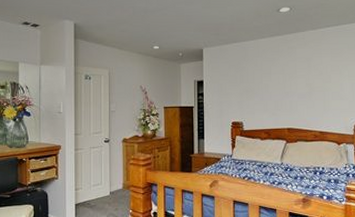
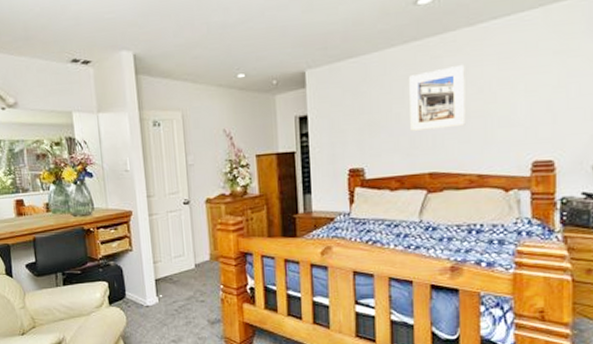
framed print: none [274,54,311,97] -> present [409,64,466,131]

